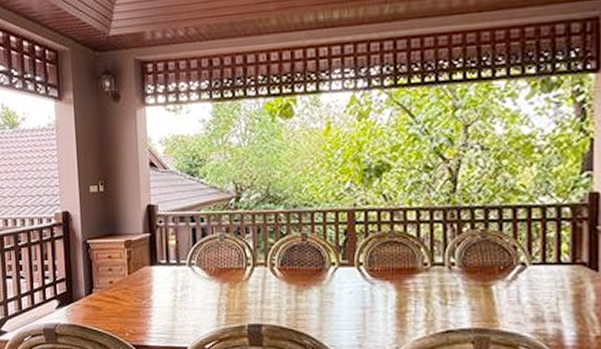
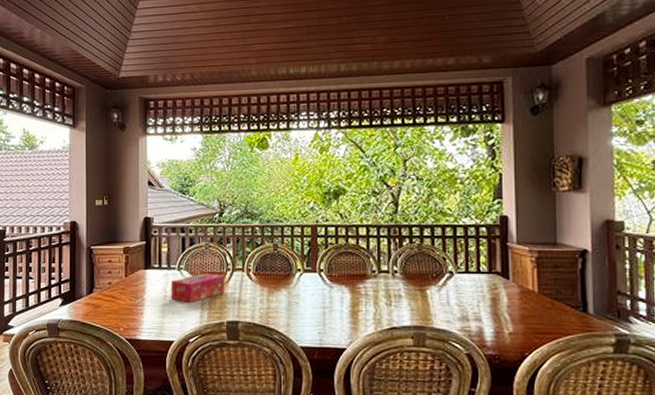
tissue box: none [181,269,245,303] -> present [170,273,225,303]

